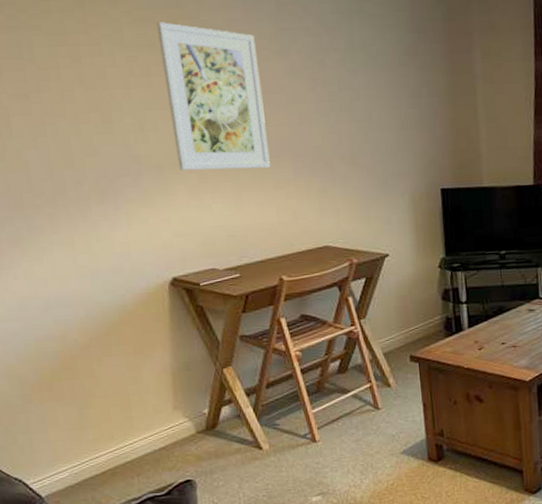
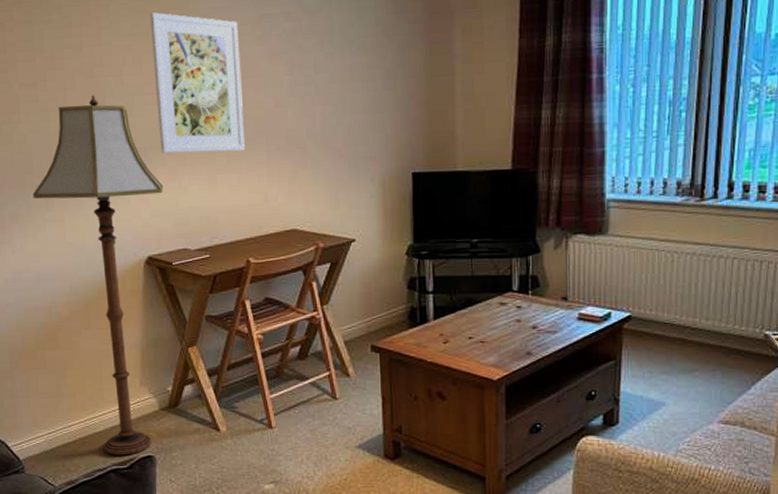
floor lamp: none [34,109,190,483] -> present [33,95,164,455]

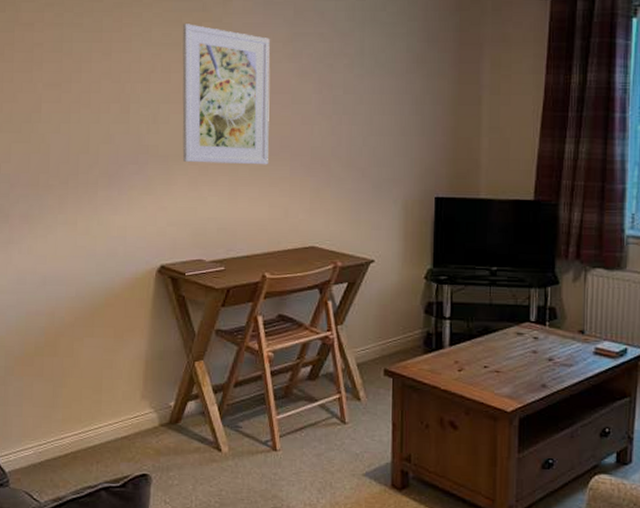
floor lamp: present [33,95,164,455] -> none [46,100,183,473]

